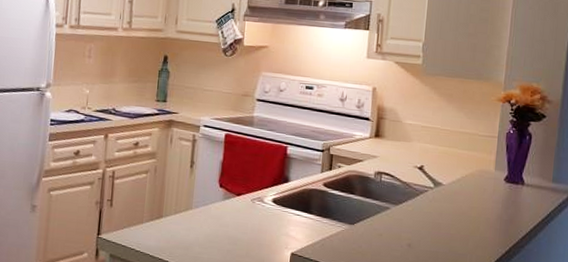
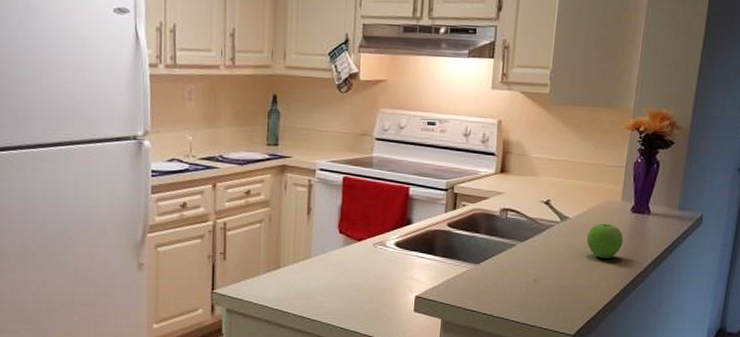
fruit: none [460,191,498,227] -> present [586,223,624,258]

